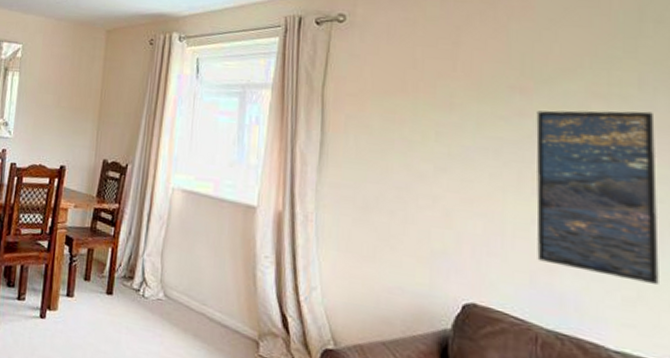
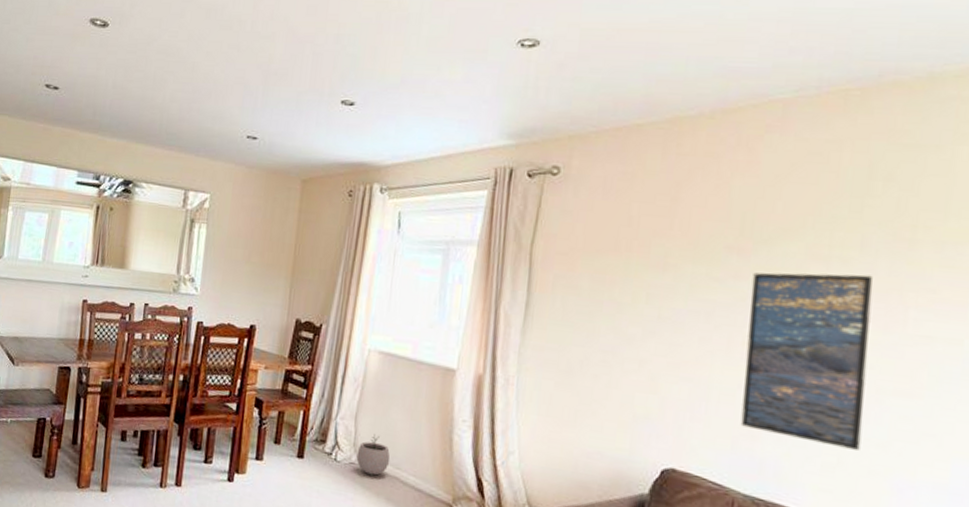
plant pot: none [163,270,196,312] -> present [356,434,390,476]

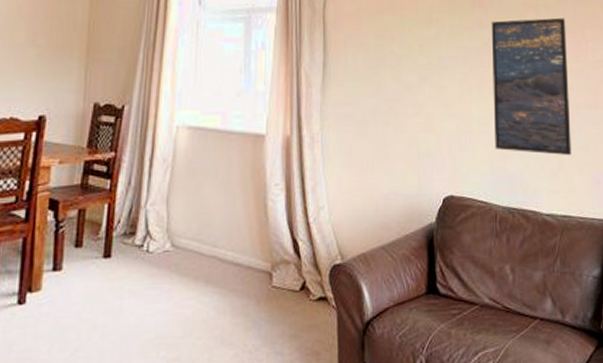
plant pot: present [356,434,390,476] -> none [171,215,207,260]

